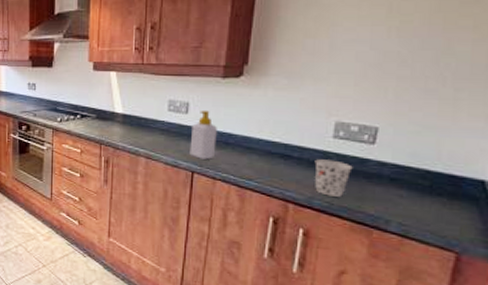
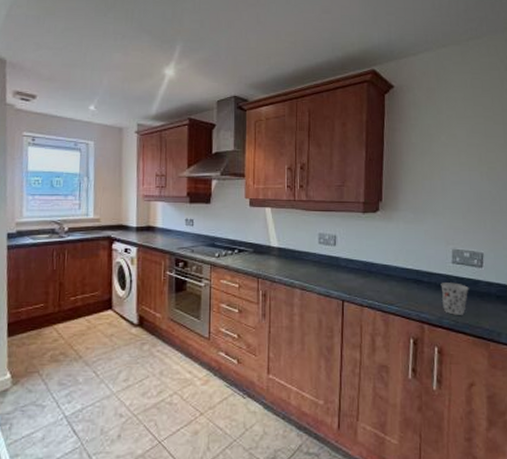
soap bottle: present [189,111,217,160] -> none [339,243,362,288]

